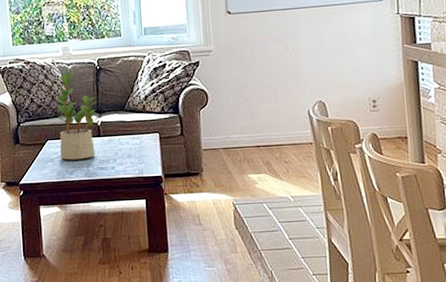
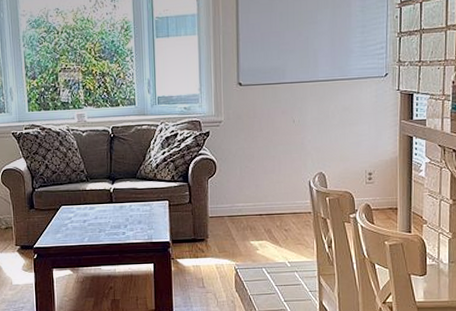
potted plant: present [56,71,104,160] -> none [71,138,117,226]

